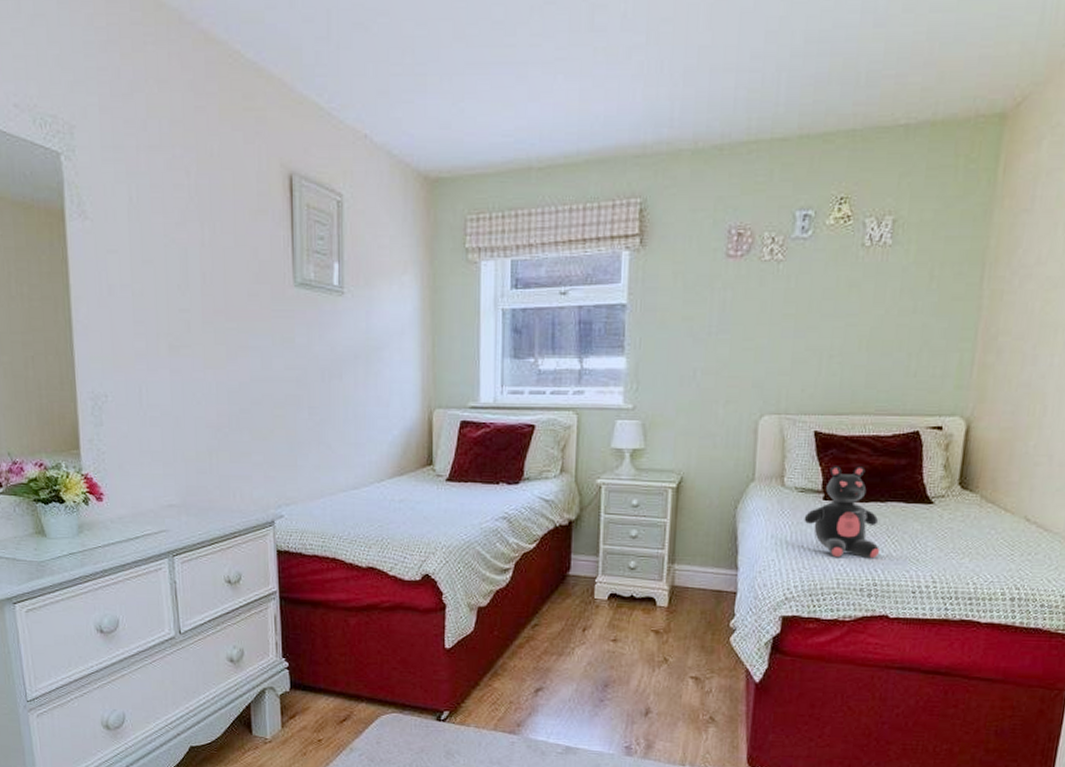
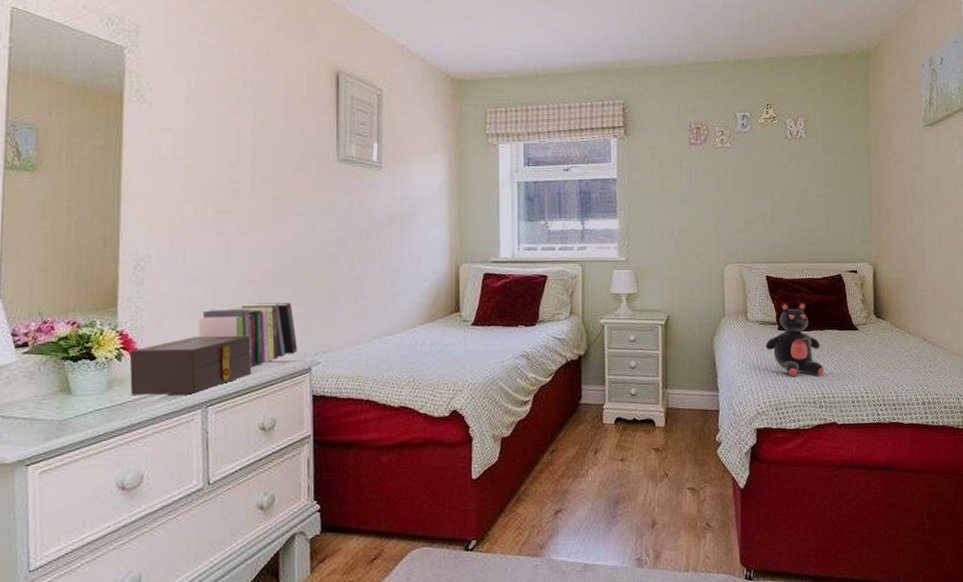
jewelry box: none [95,482,215,543] -> present [129,335,252,395]
books: none [158,449,260,518] -> present [198,303,298,368]

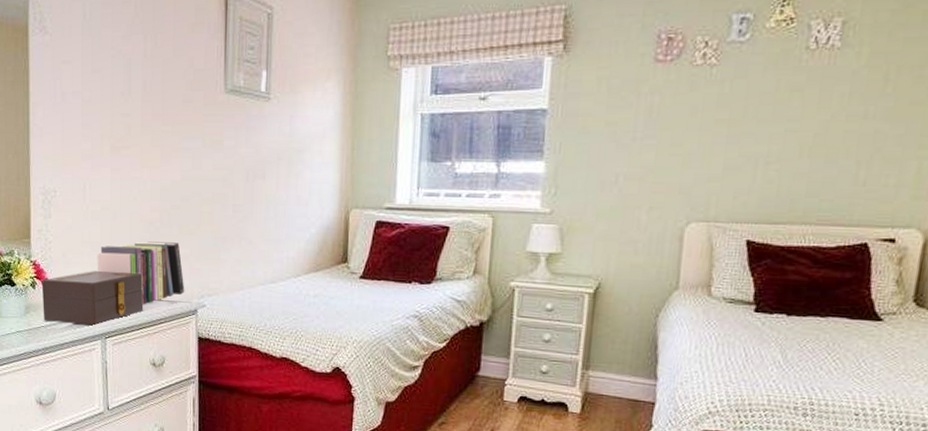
stuffed animal: present [765,303,825,377] -> none [732,277,819,376]

